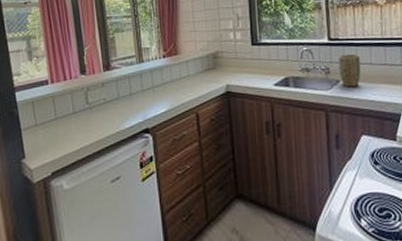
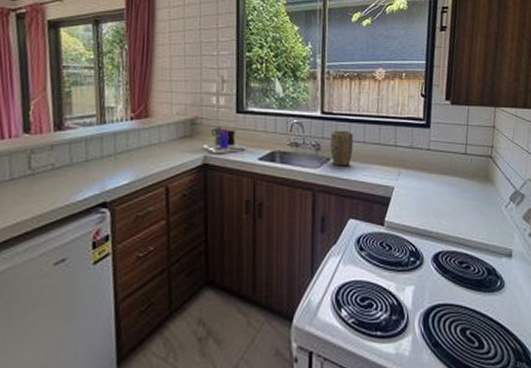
coffee maker: none [223,58,263,83] -> present [201,127,246,154]

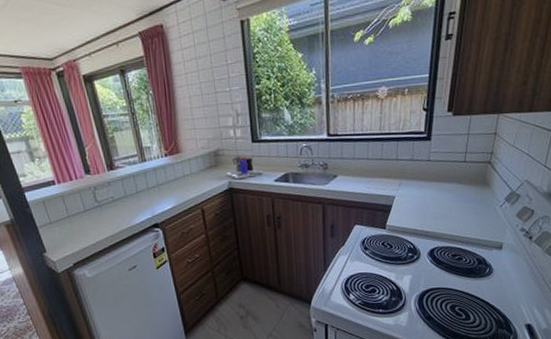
plant pot: present [330,130,354,166] -> none [336,149,358,182]

